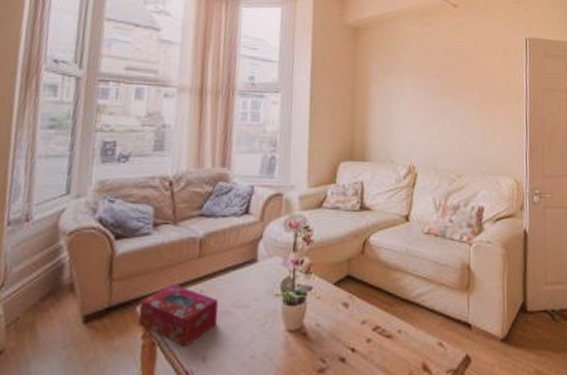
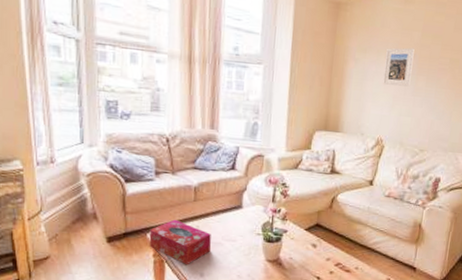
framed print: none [409,68,438,108] -> present [383,47,415,87]

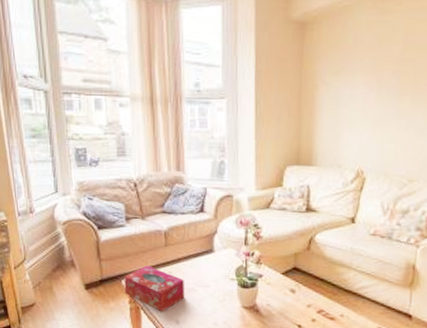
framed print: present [383,47,415,87] -> none [360,64,395,110]

